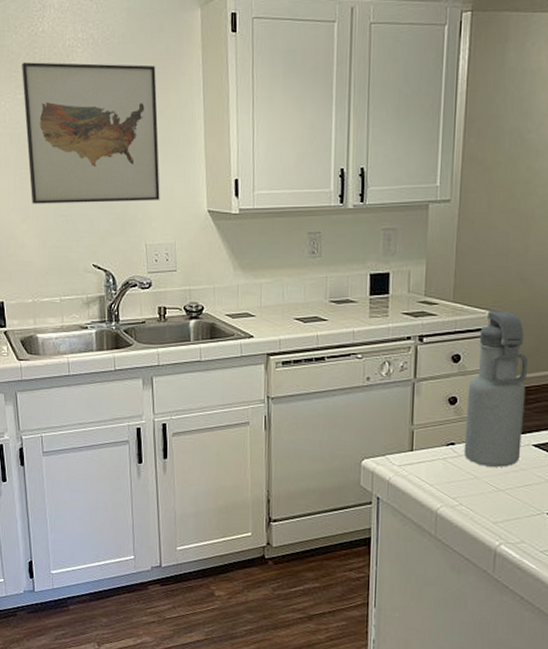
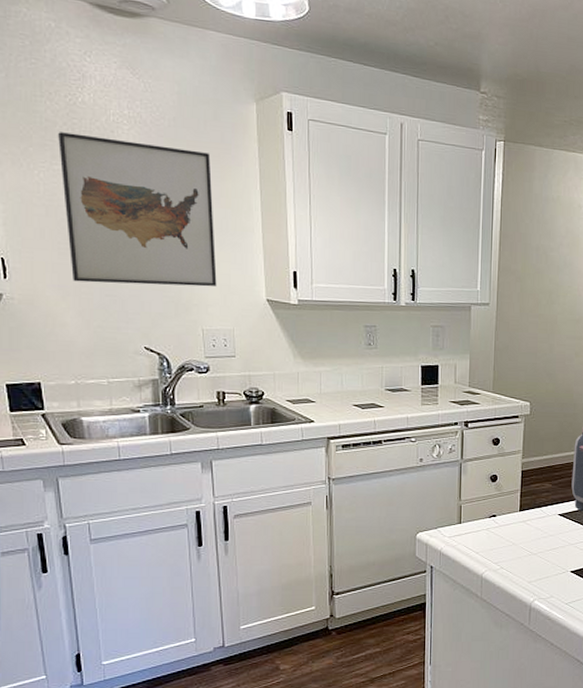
water bottle: present [463,310,529,467] -> none [503,400,554,534]

